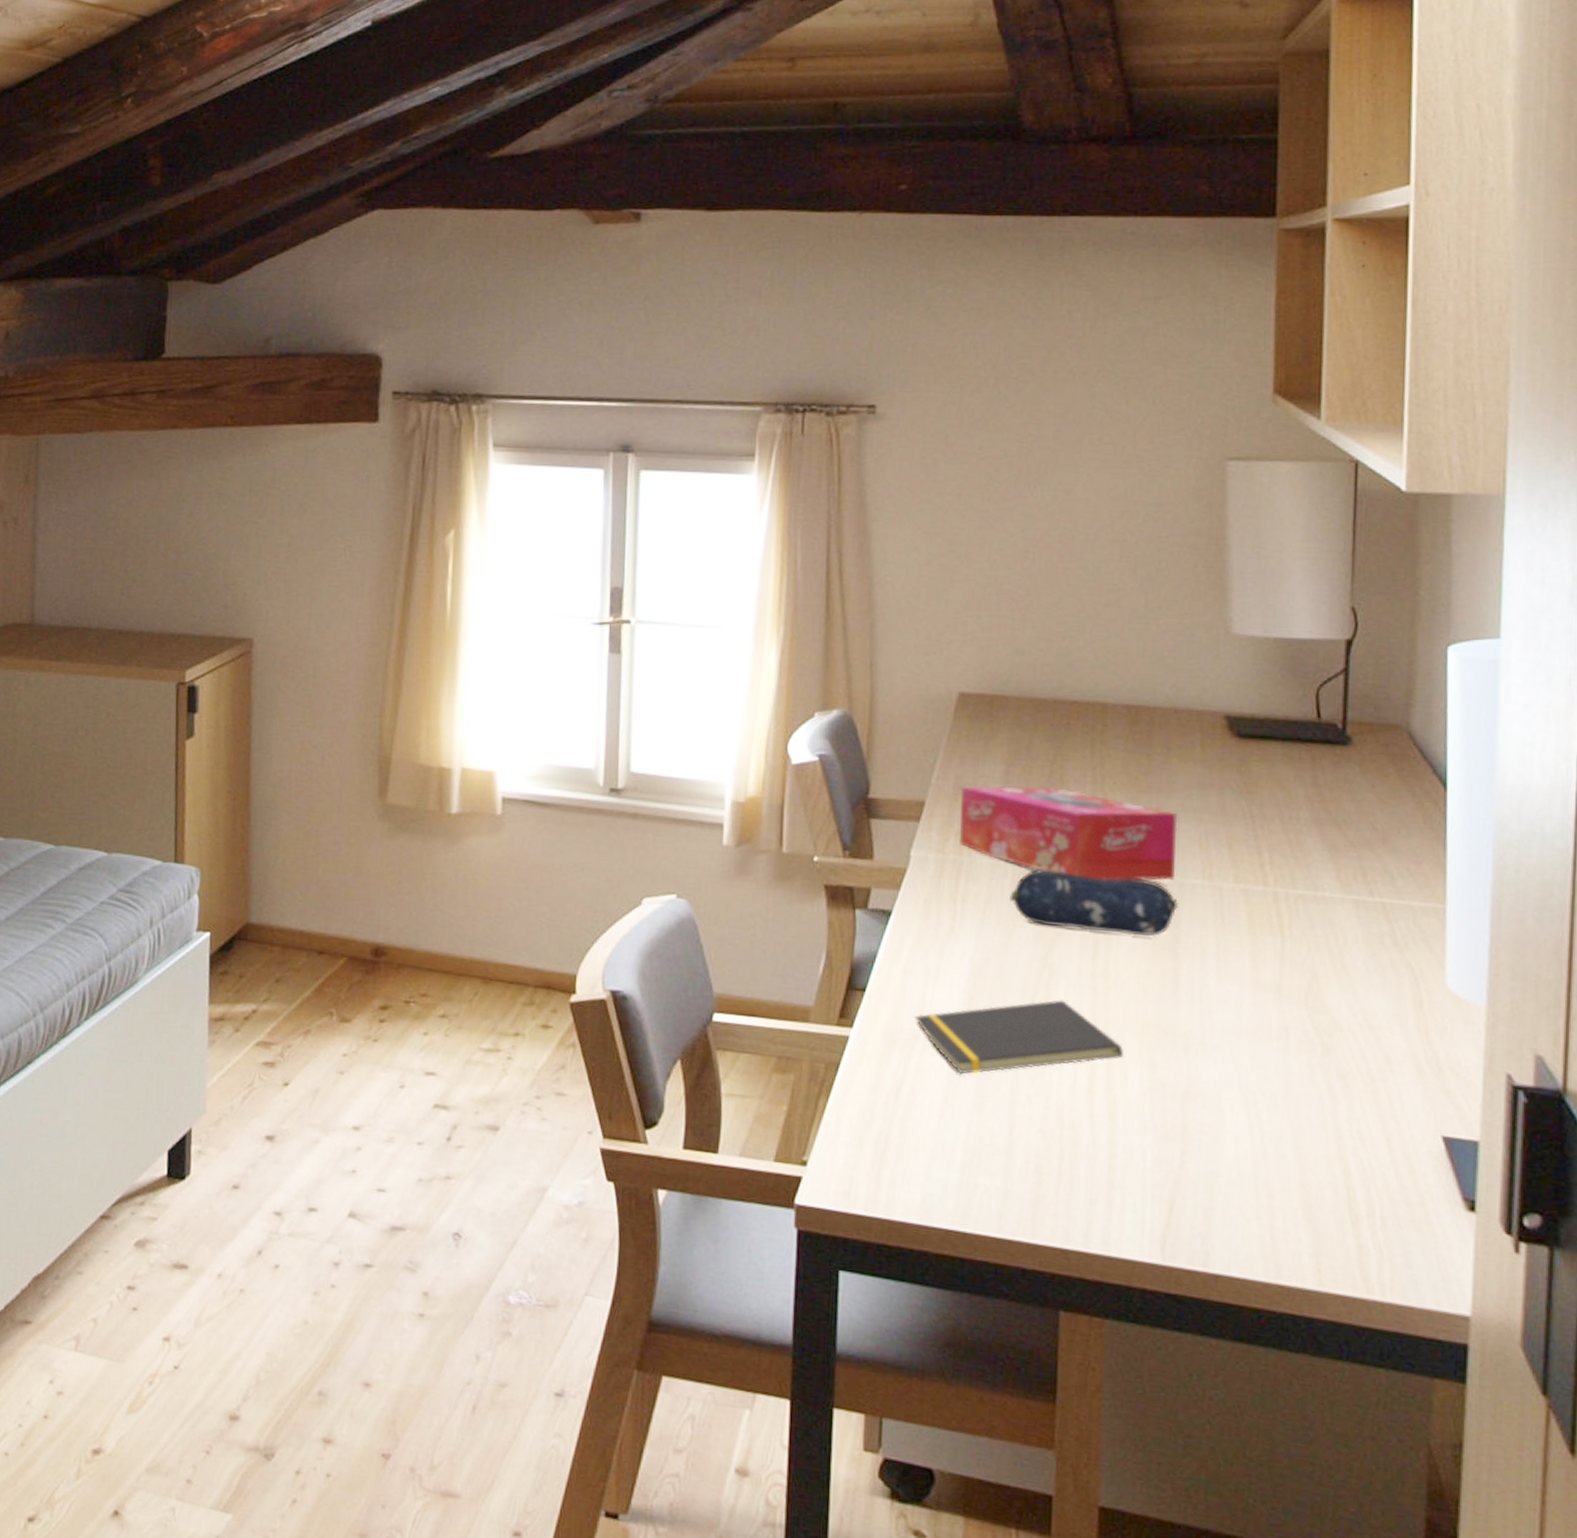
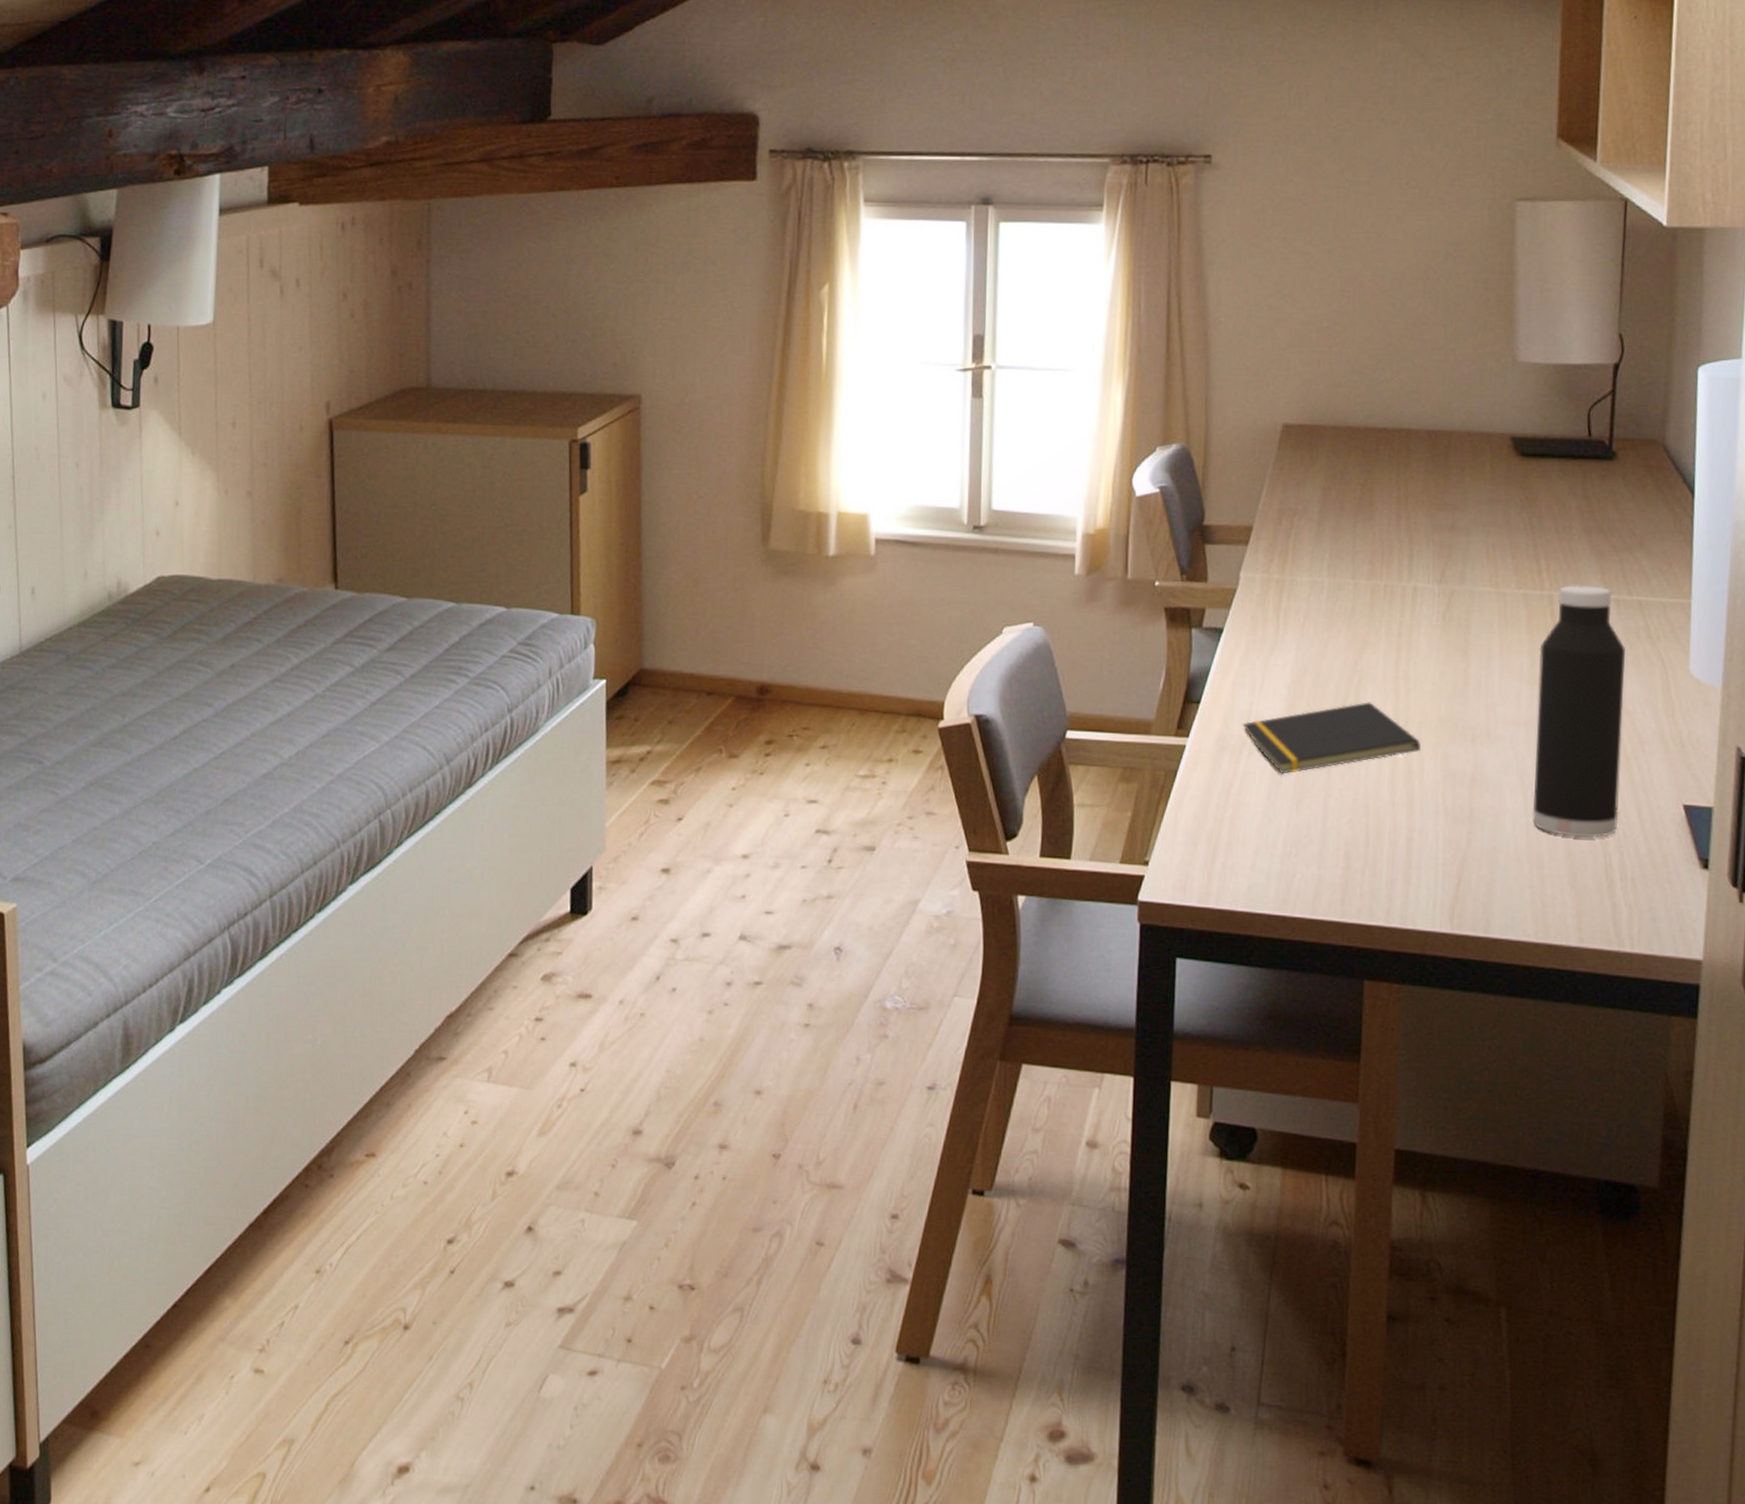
tissue box: present [960,786,1178,881] -> none [1283,508,1470,591]
pencil case: present [1010,869,1178,936] -> none [1325,584,1469,641]
water bottle: none [1257,882,1367,1168] -> present [1532,585,1625,838]

